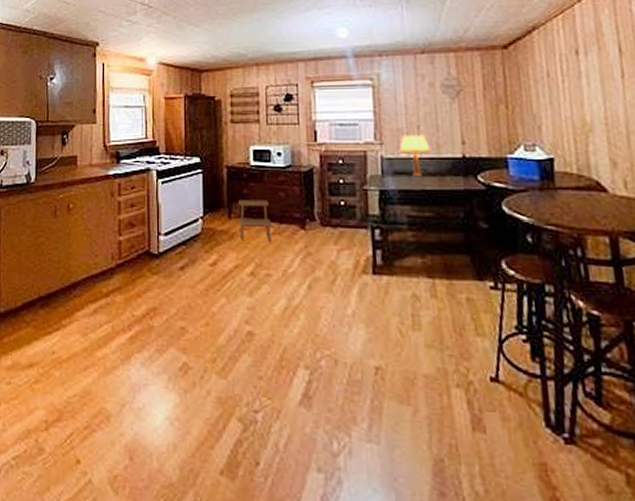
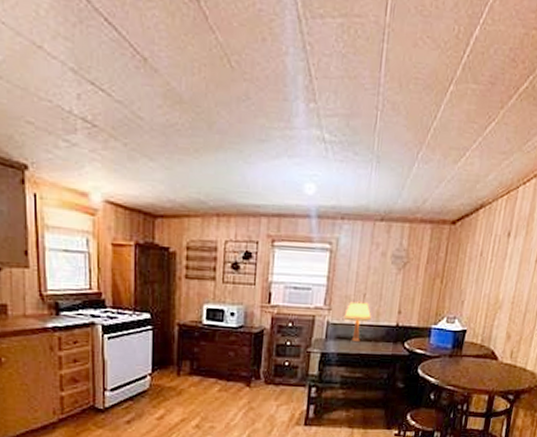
step stool: present [238,200,272,242] -> none [187,358,220,398]

